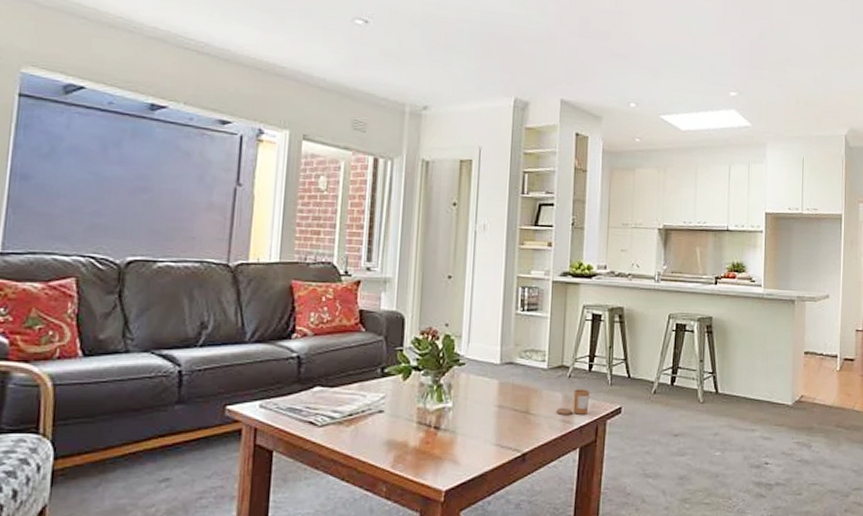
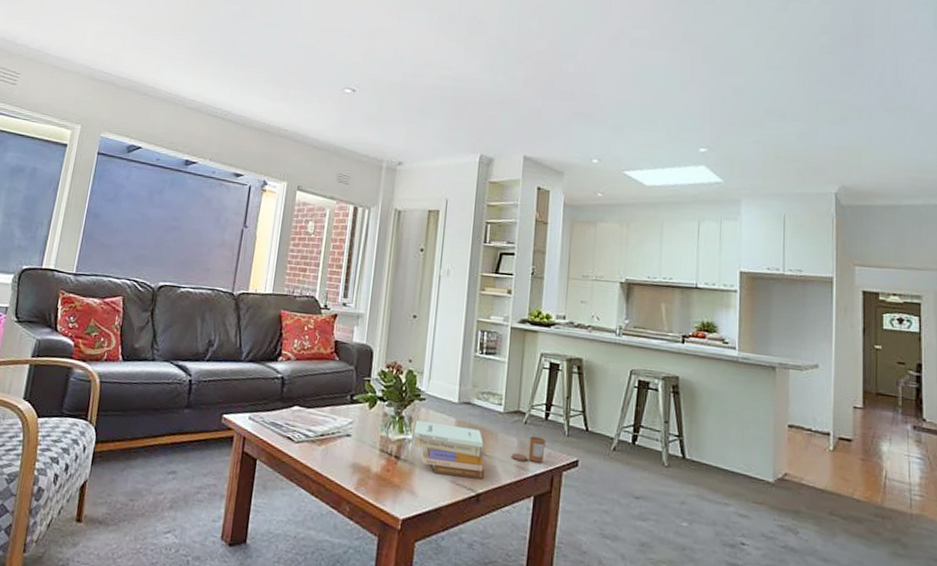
books: none [454,387,530,439] -> present [414,420,485,479]

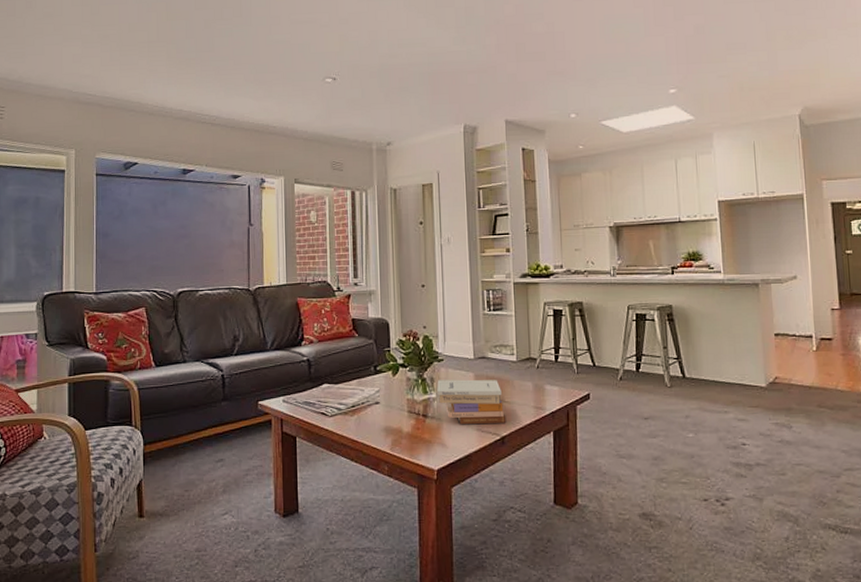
candle: present [511,436,546,463] -> none [528,378,559,403]

